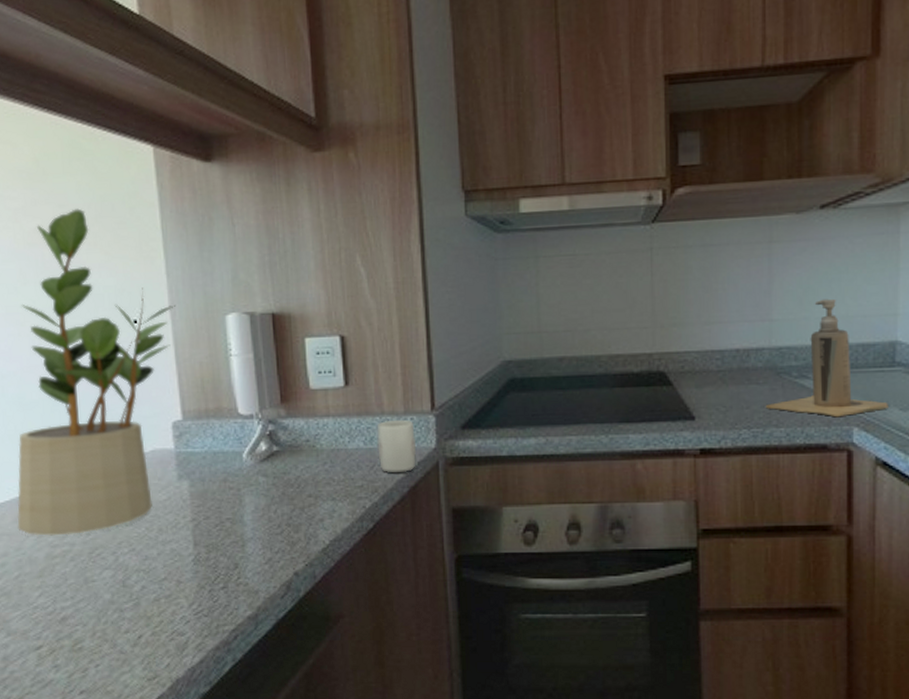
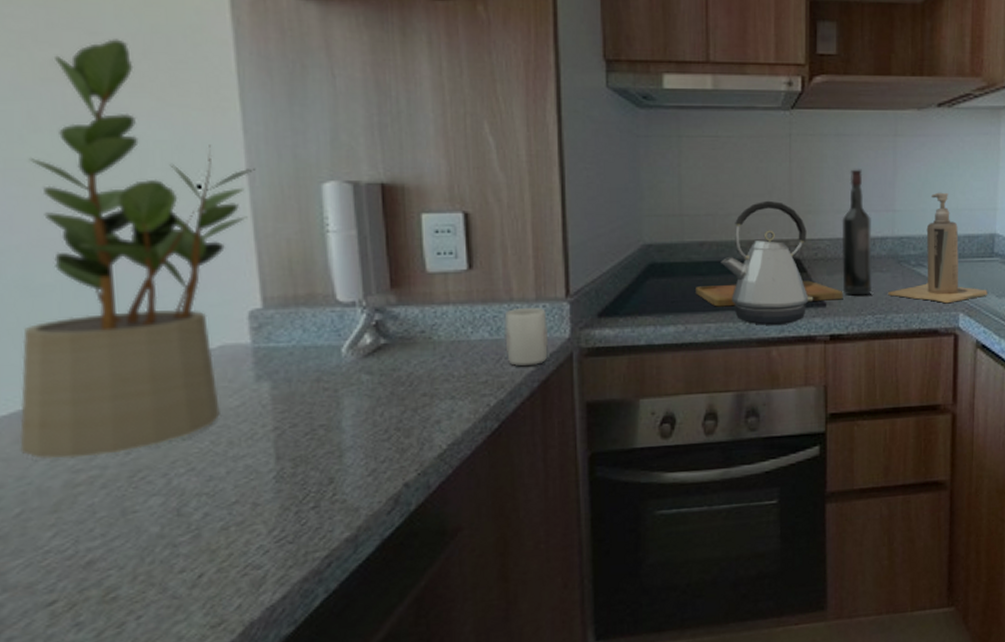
cutting board: none [556,393,714,420] -> present [696,280,843,307]
kettle: none [581,314,681,438] -> present [721,200,814,325]
wine bottle: none [710,279,746,409] -> present [841,169,872,296]

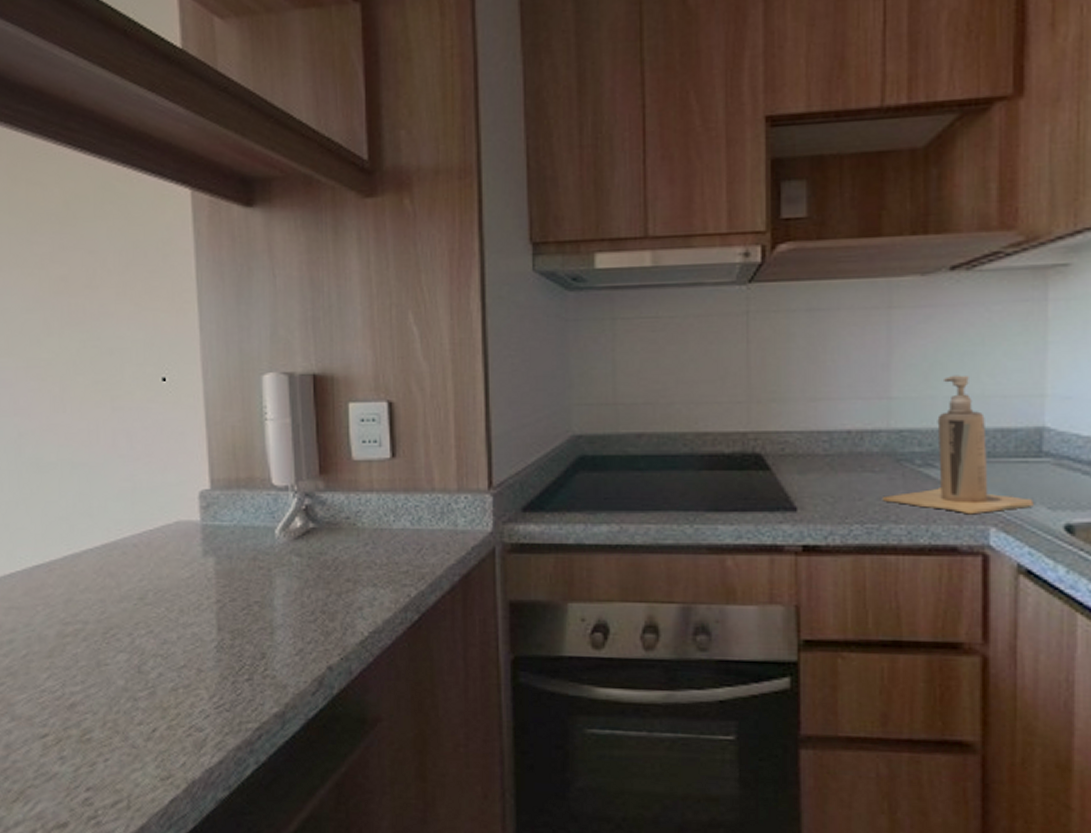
potted plant: present [19,39,255,459] -> none [28,255,208,612]
mug: present [504,307,548,367] -> none [426,498,469,559]
cutting board: present [696,280,843,307] -> none [633,480,820,506]
kettle: present [721,200,814,325] -> none [662,387,780,530]
wine bottle: present [841,169,872,296] -> none [817,349,859,500]

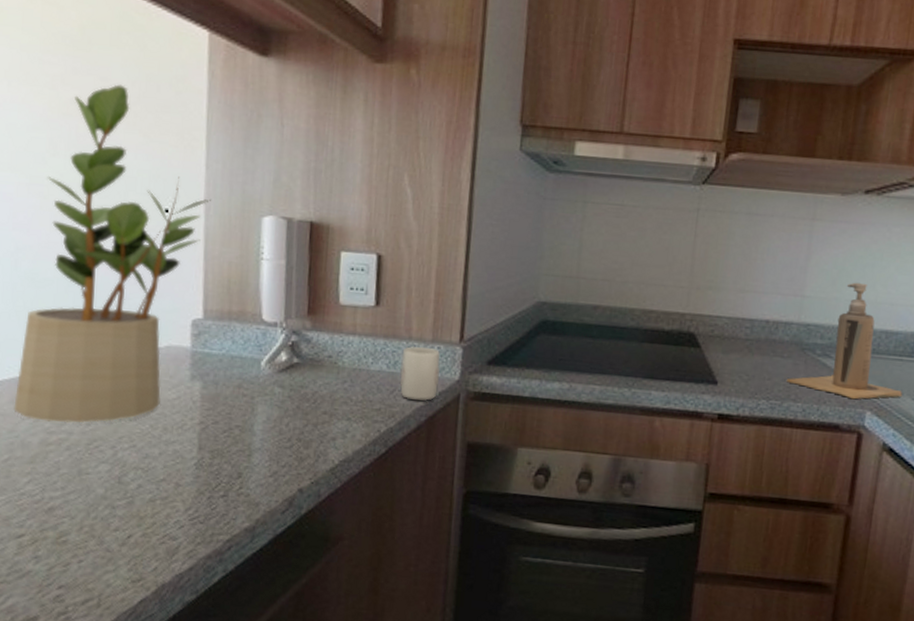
potted plant: none [28,255,208,612] -> present [13,84,211,423]
mug: none [426,498,469,559] -> present [400,346,440,402]

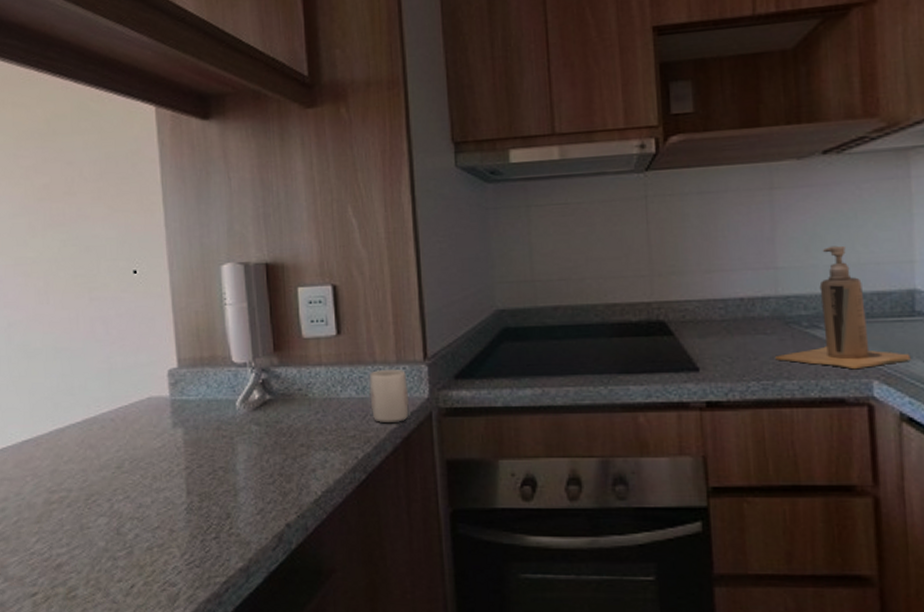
potted plant: present [13,84,211,423] -> none [18,165,173,481]

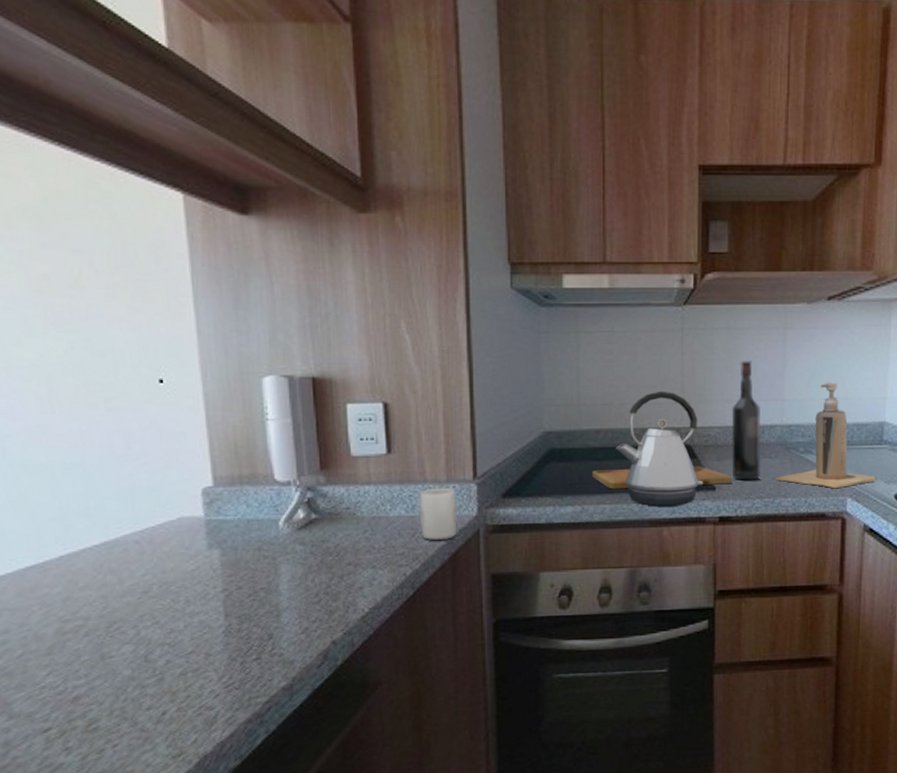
cutting board: none [552,344,720,371] -> present [592,465,733,490]
kettle: none [577,263,684,390] -> present [616,391,704,507]
wine bottle: none [712,226,754,360] -> present [731,361,761,480]

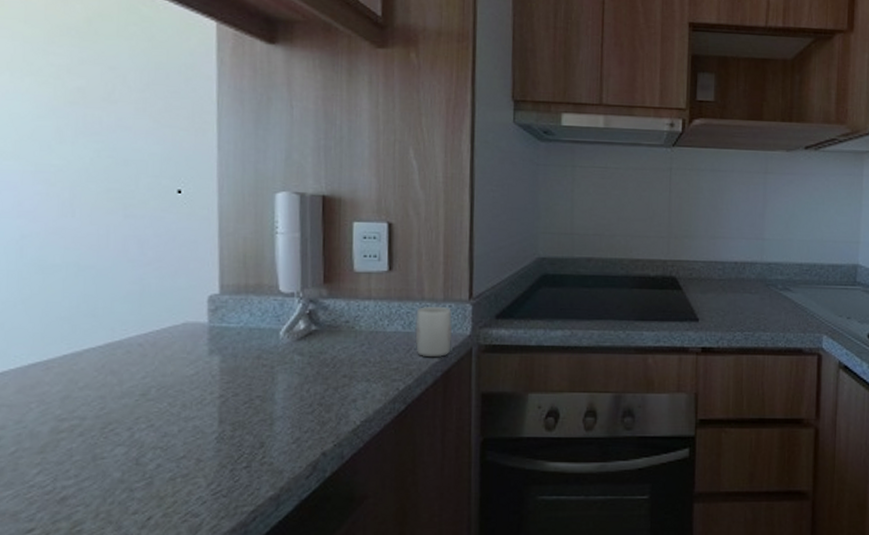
cutting board: present [592,465,733,490] -> none [582,296,715,316]
kettle: present [616,391,704,507] -> none [605,224,688,335]
wine bottle: present [731,361,761,480] -> none [714,201,742,314]
soap dispenser: present [775,382,876,489] -> none [755,224,850,326]

